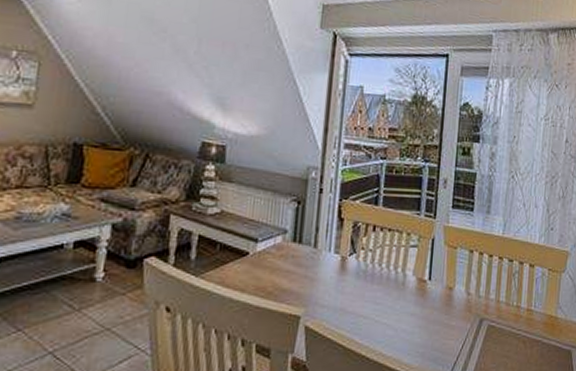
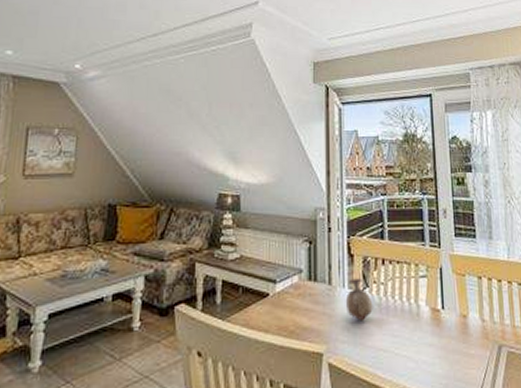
vase: none [329,243,359,286] -> present [345,278,373,320]

